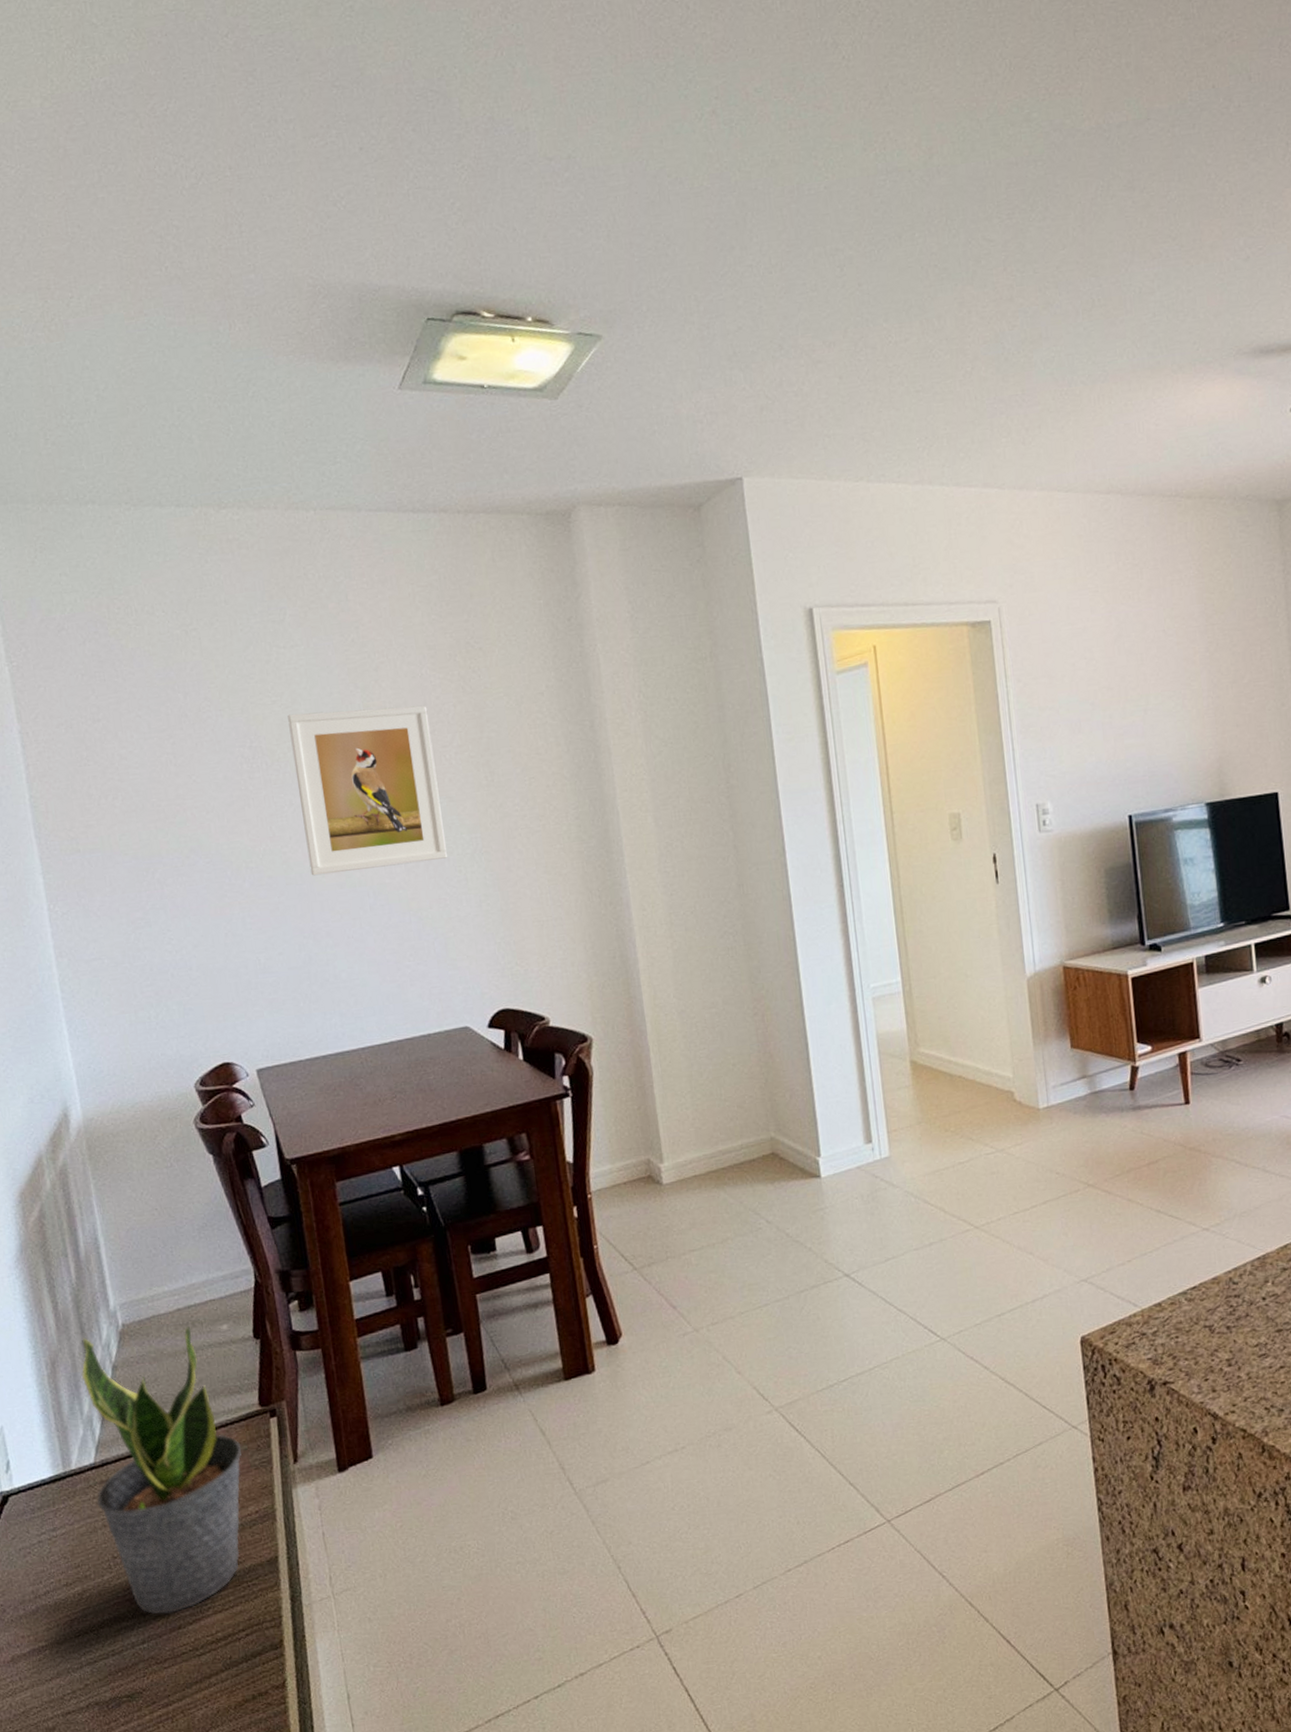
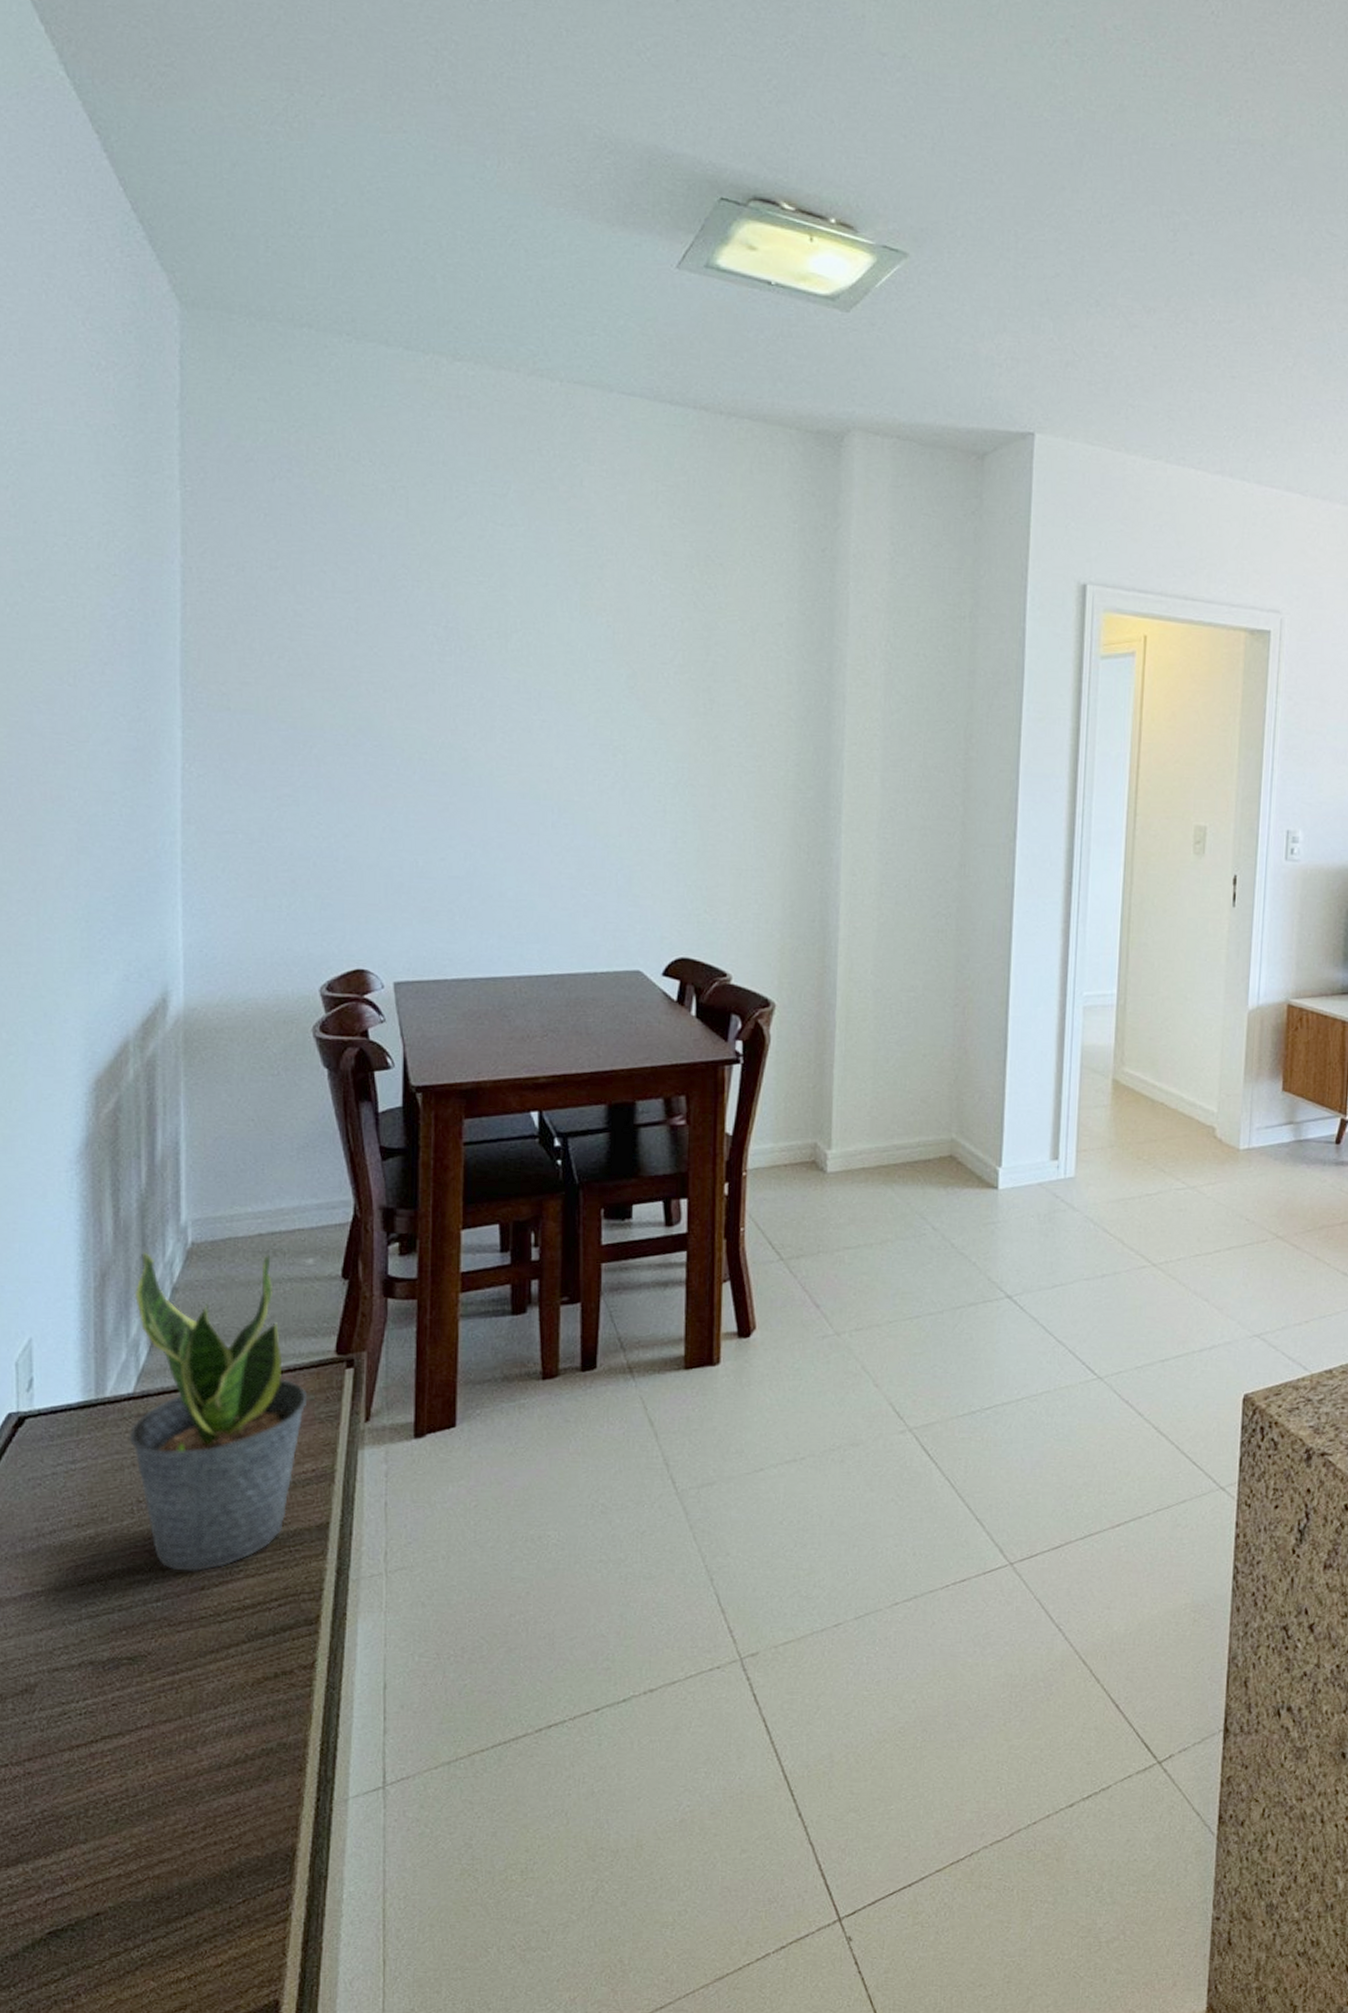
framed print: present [288,705,448,876] -> none [491,599,652,785]

